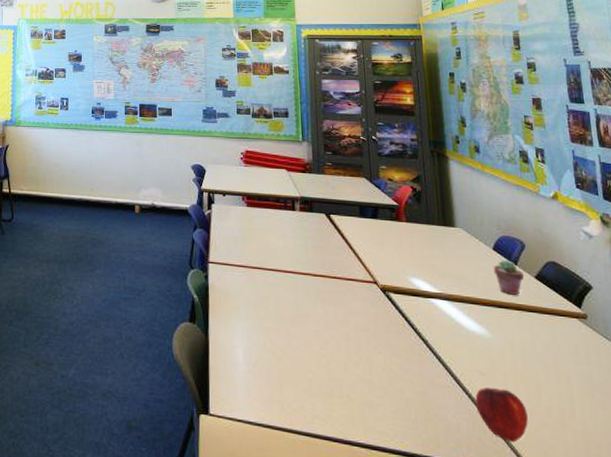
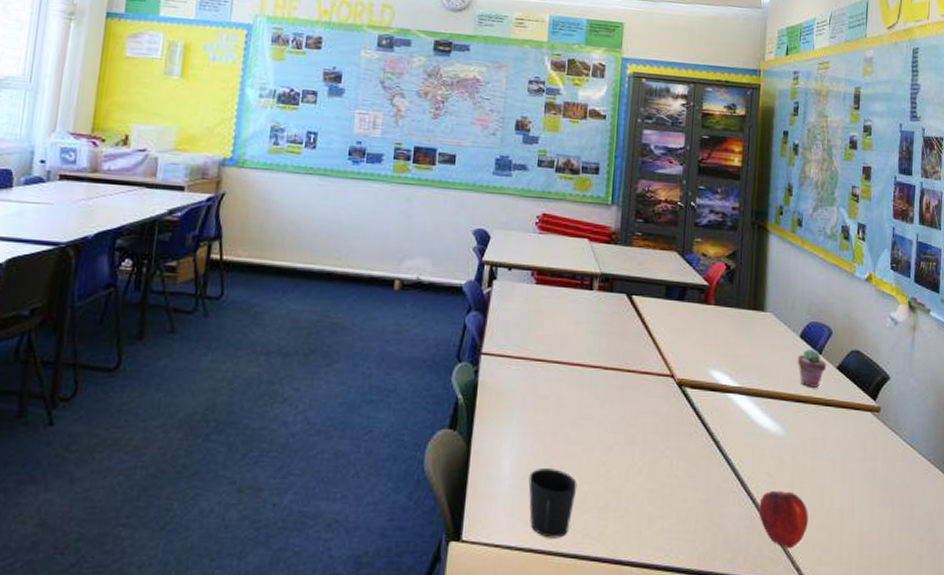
cup: none [260,357,302,418] -> present [528,469,577,538]

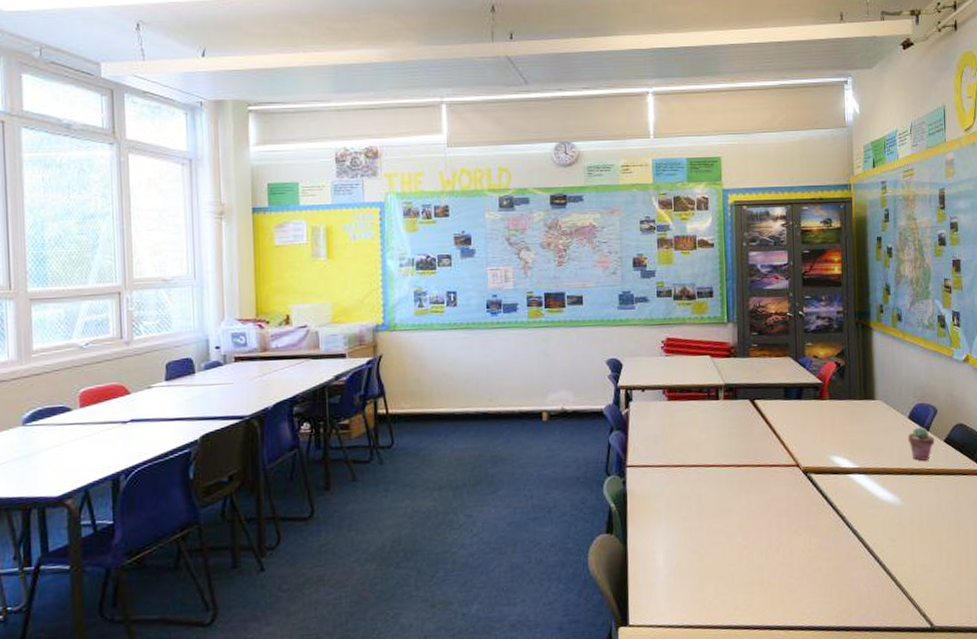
cup: present [528,469,577,538] -> none [681,556,724,615]
apple: present [759,491,808,549] -> none [885,551,930,600]

